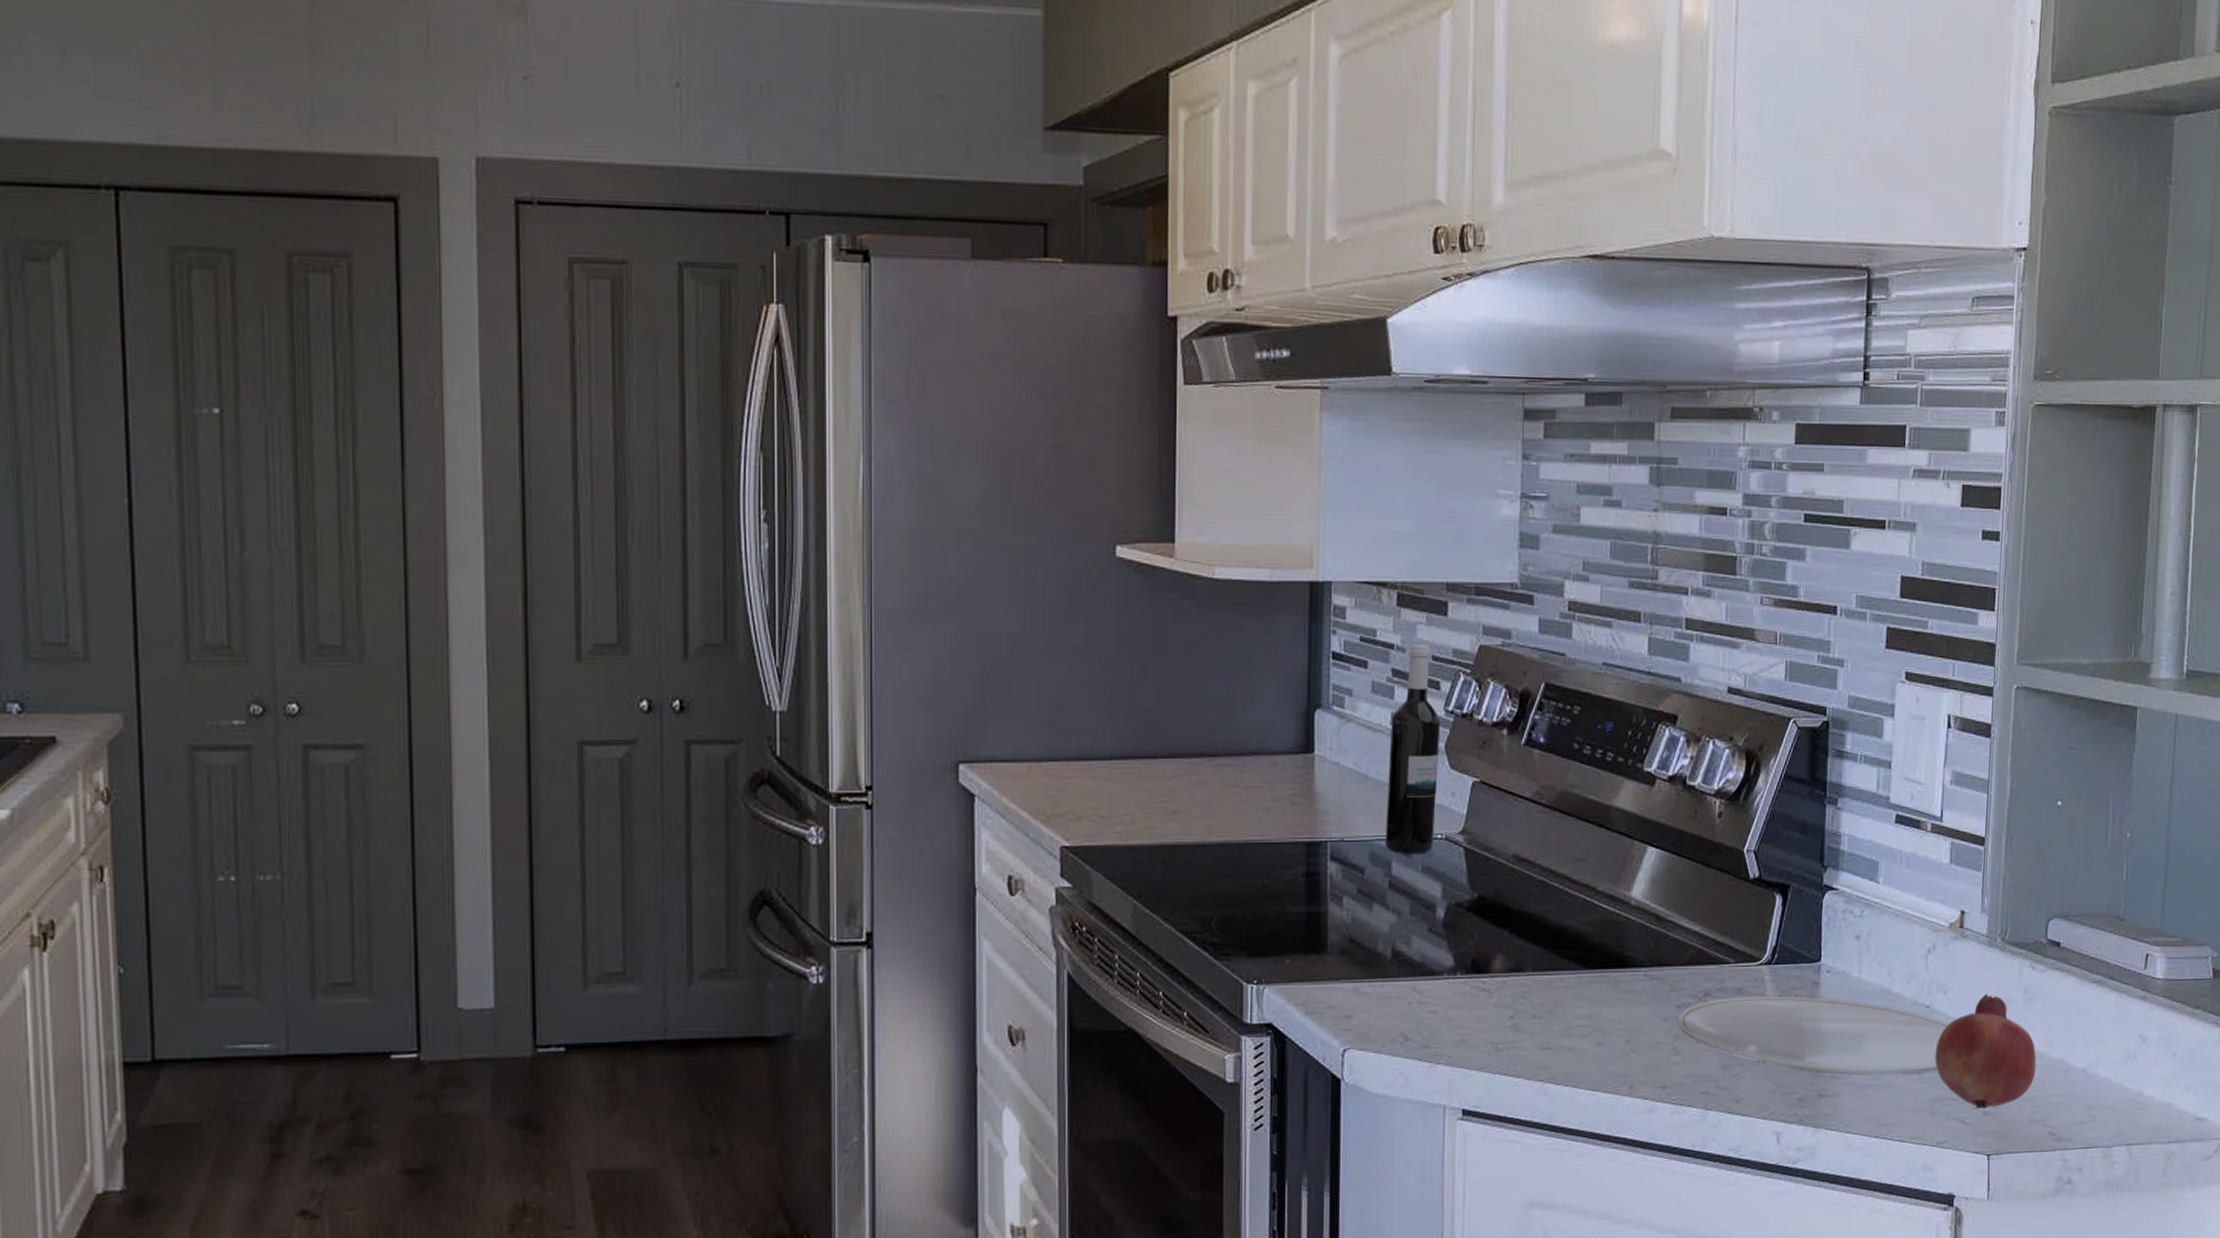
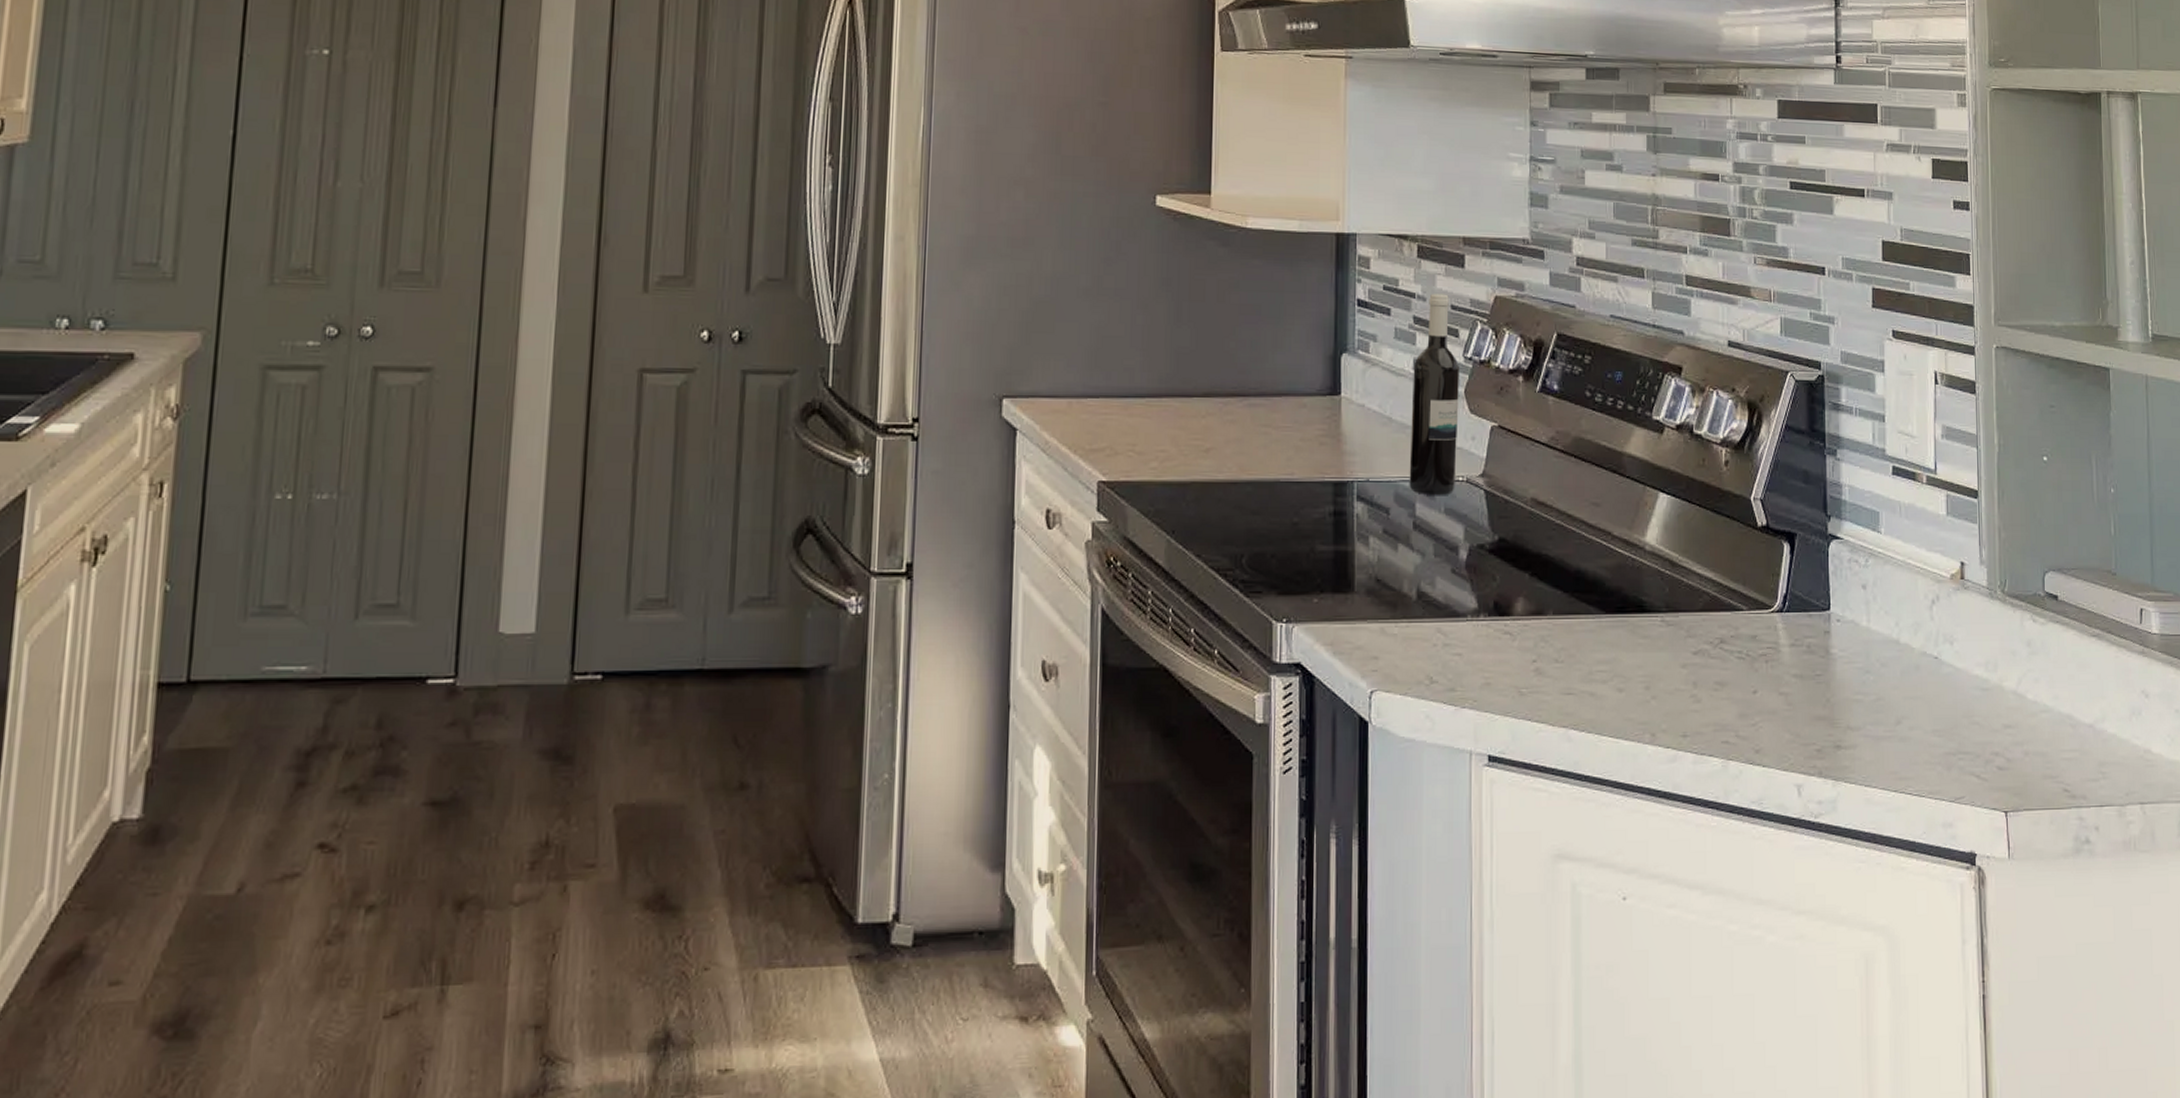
plate: present [1677,996,1949,1076] -> none [1695,644,1958,727]
fruit: present [1935,994,2037,1109] -> none [1946,646,2045,764]

